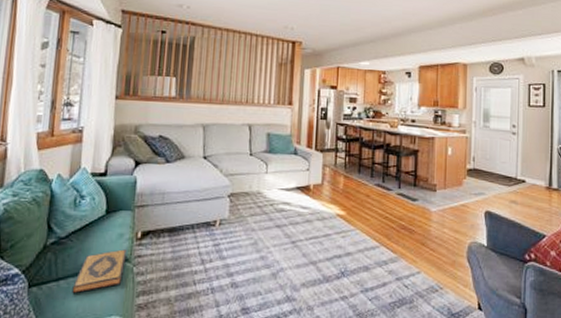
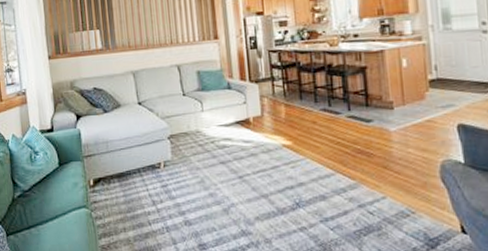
hardback book: present [72,249,126,294] -> none [42,197,84,240]

